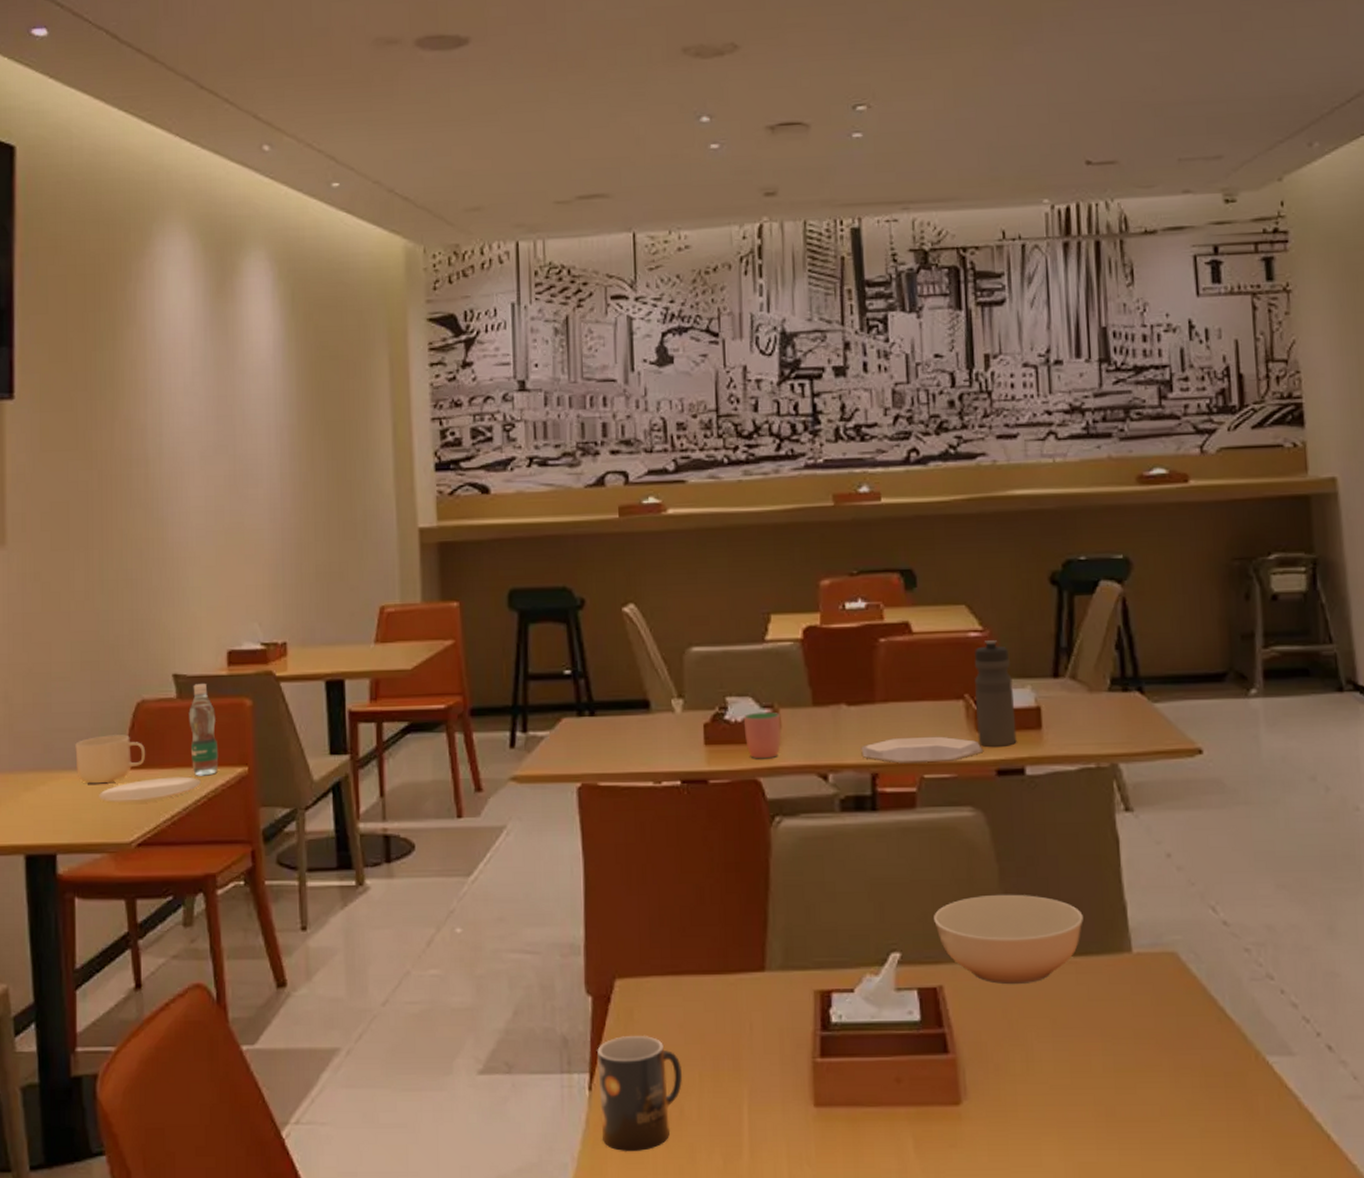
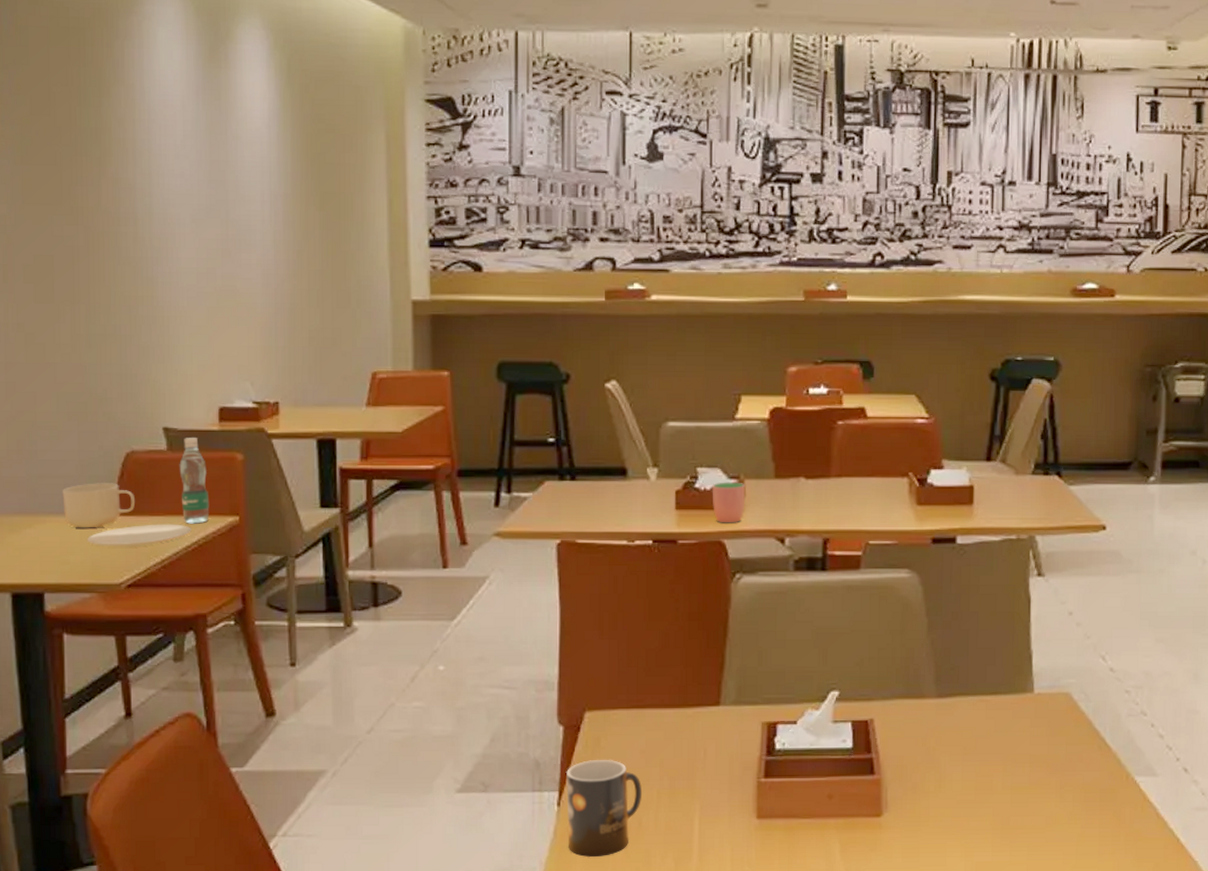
plate: present [861,736,984,764] -> none [815,508,922,531]
bowl: present [933,894,1083,985] -> none [868,643,996,719]
water bottle: present [974,639,1017,748] -> none [917,426,952,520]

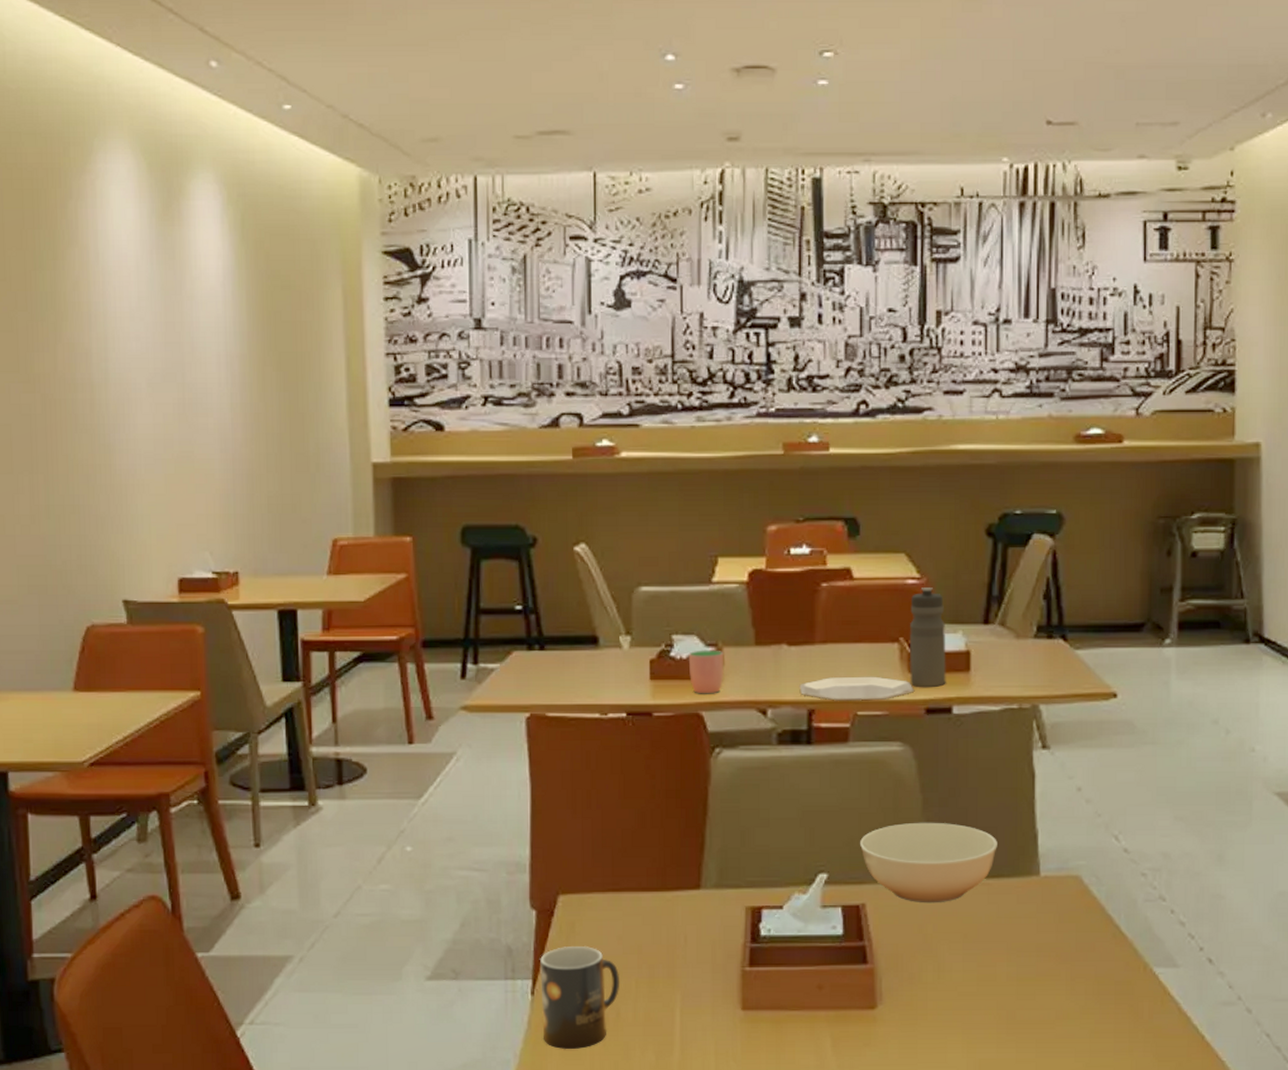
cup: present [62,483,136,528] -> none [24,658,97,705]
plate: present [86,524,191,548] -> none [48,700,153,725]
bottle: present [179,438,210,524] -> none [139,610,171,700]
plate: none [815,508,922,531] -> present [799,676,915,701]
bowl: none [868,643,996,719] -> present [859,822,997,903]
water bottle: none [917,426,952,520] -> present [909,586,946,688]

